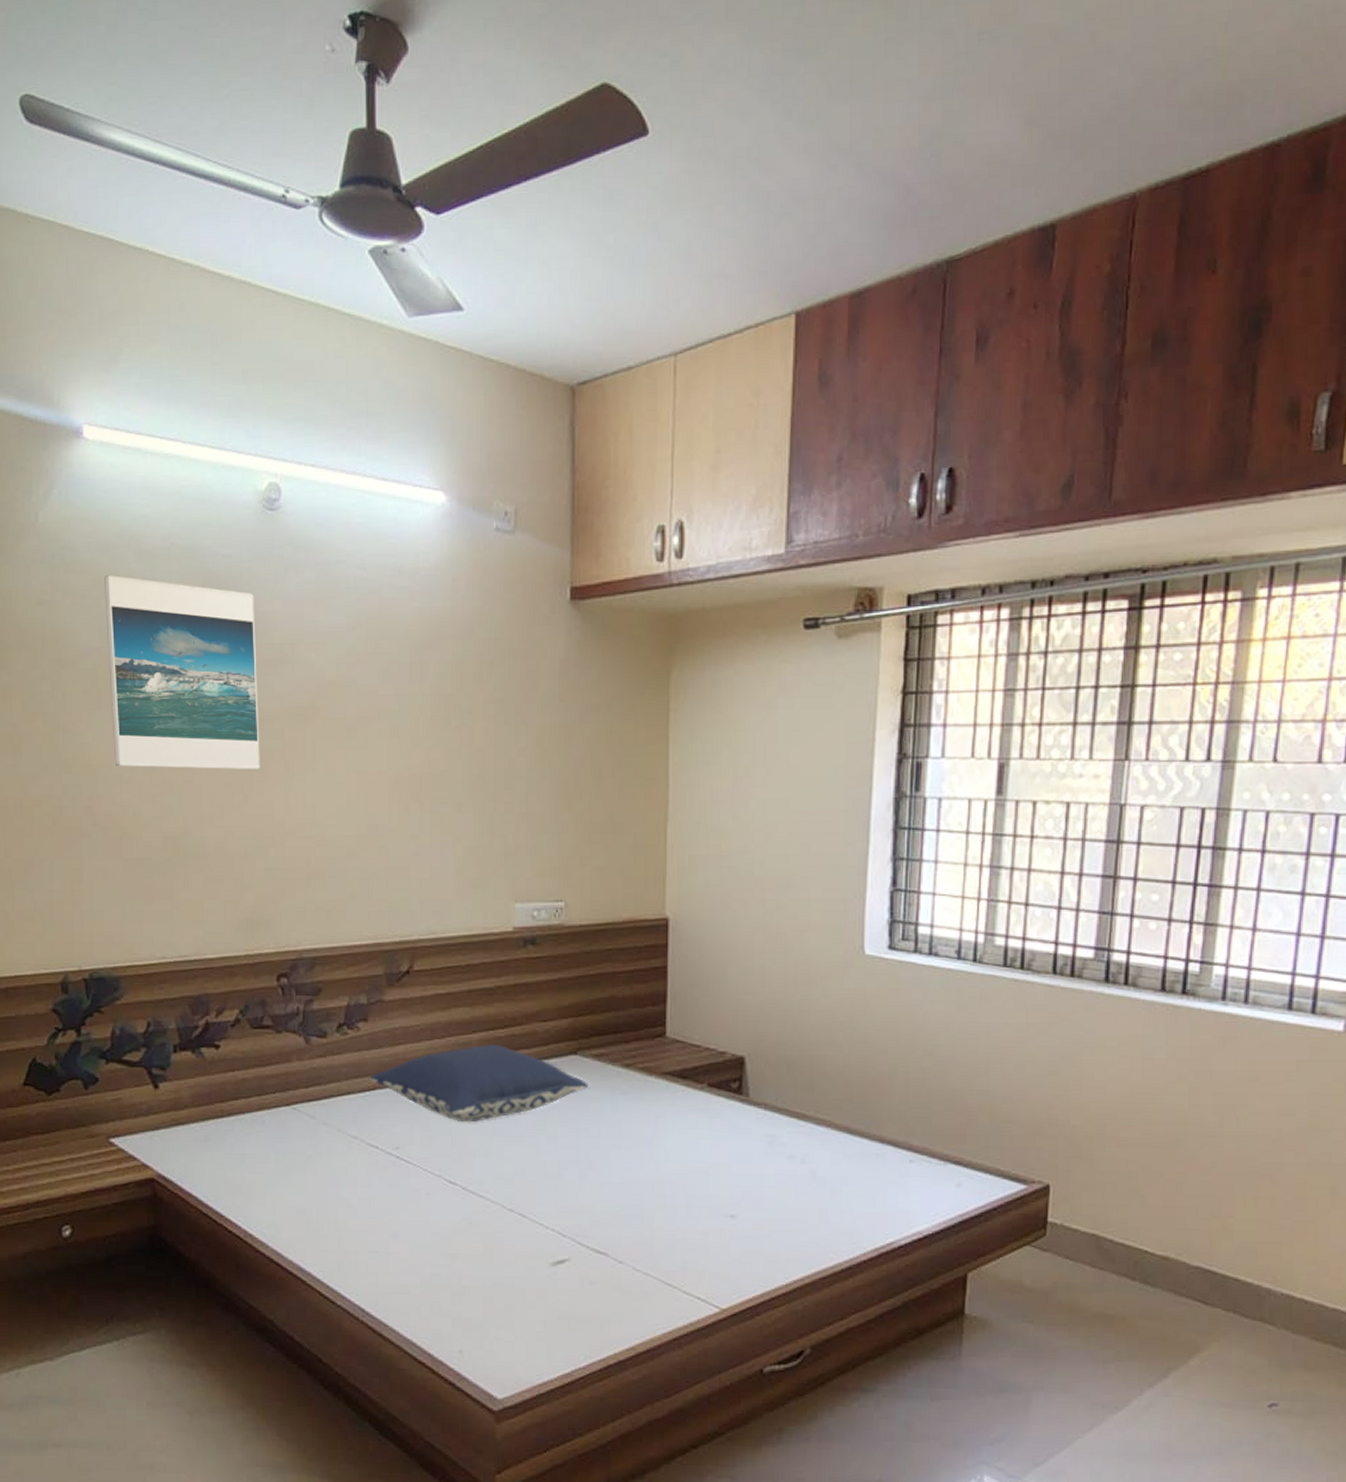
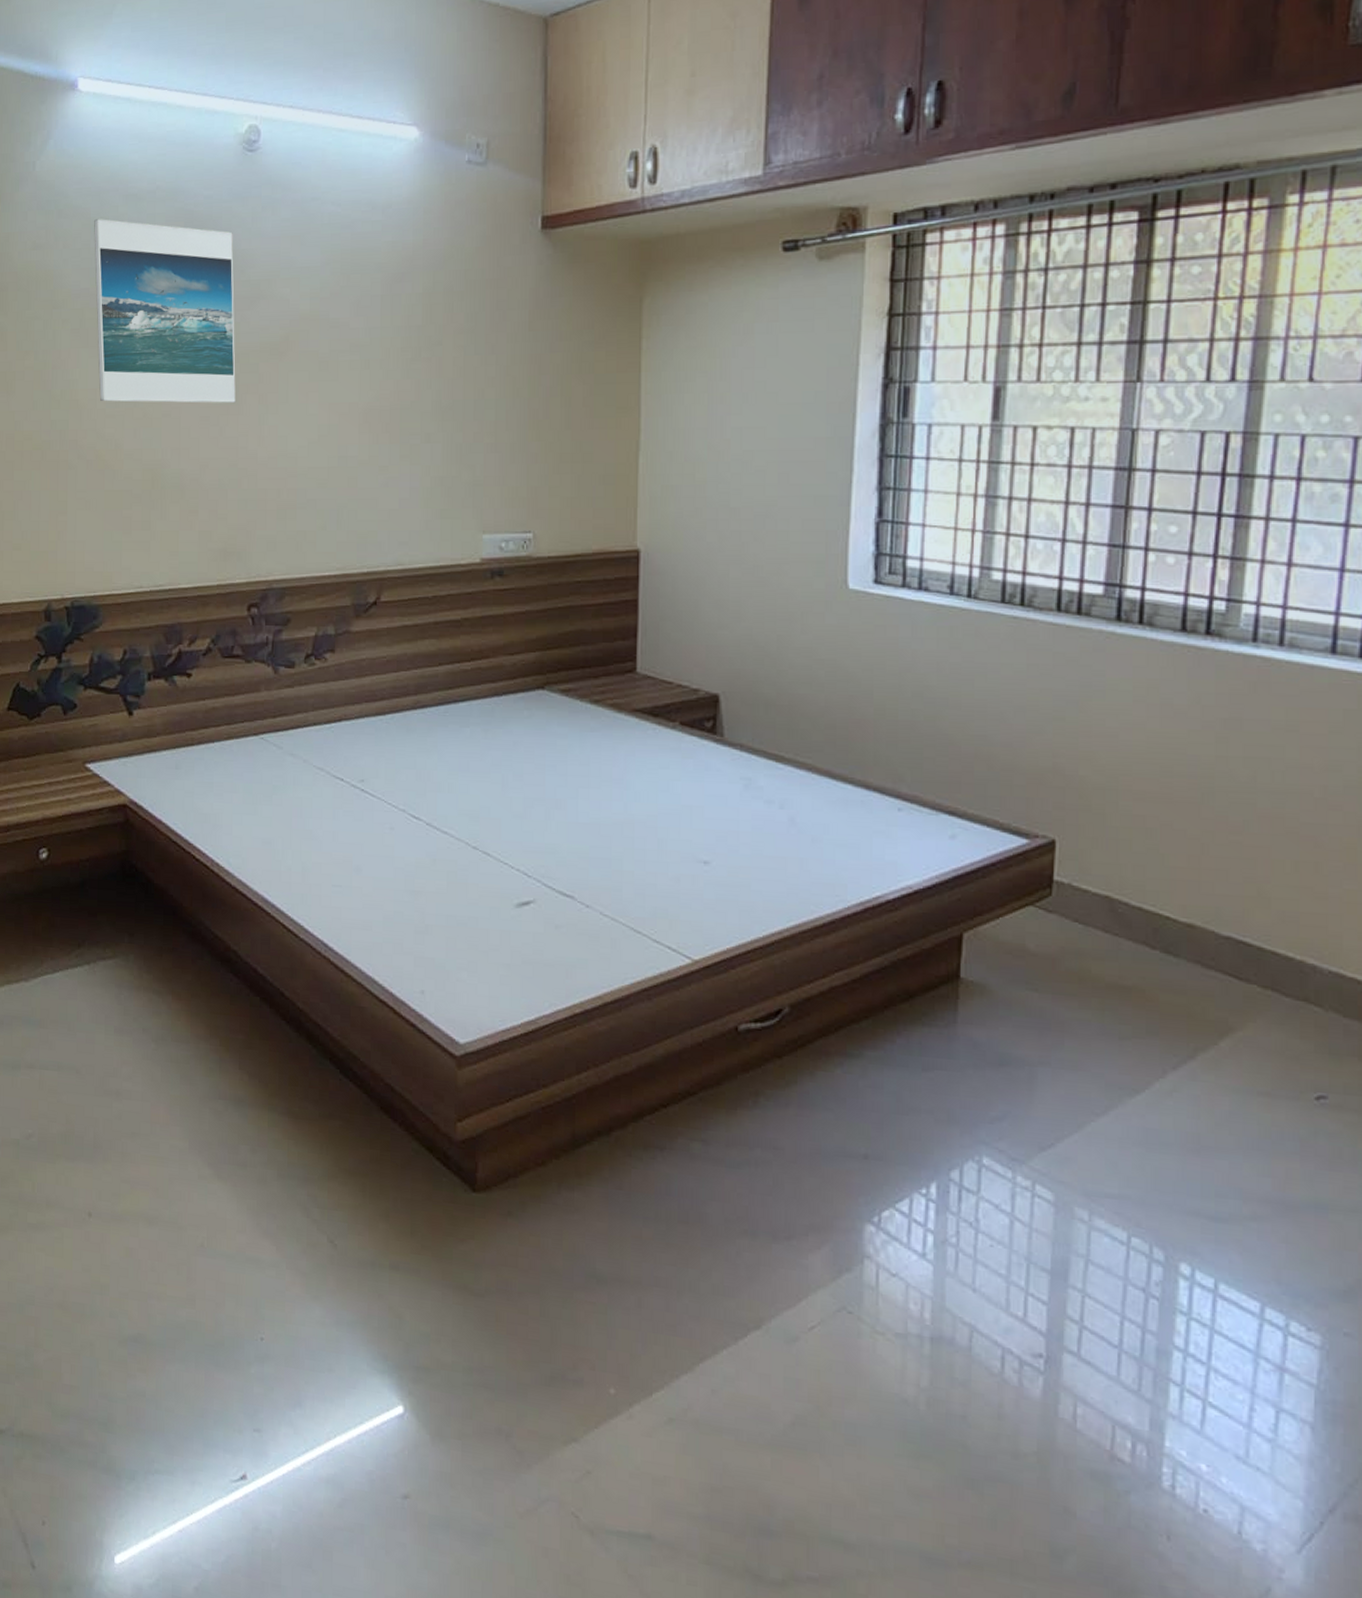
pillow: present [369,1044,588,1123] -> none [335,677,556,757]

